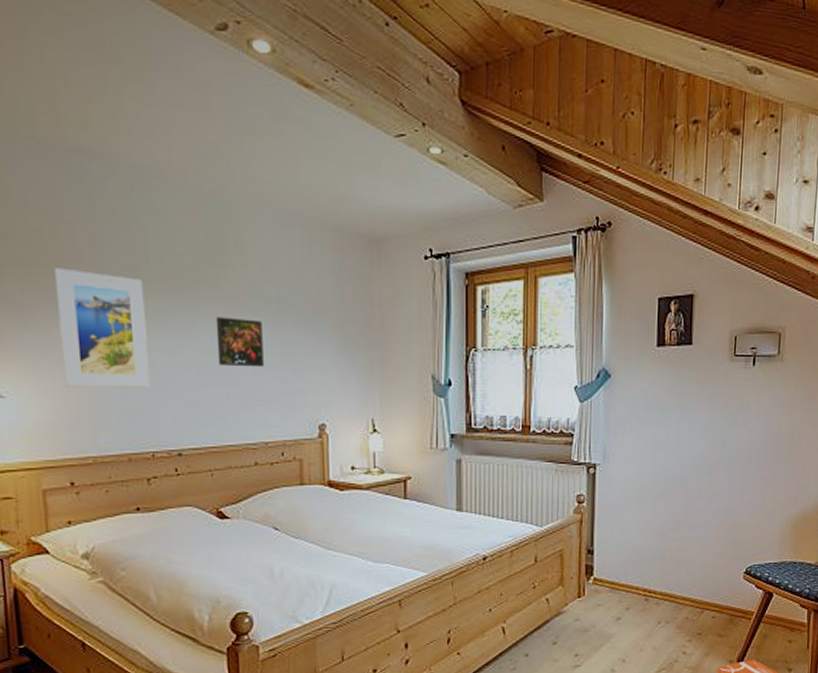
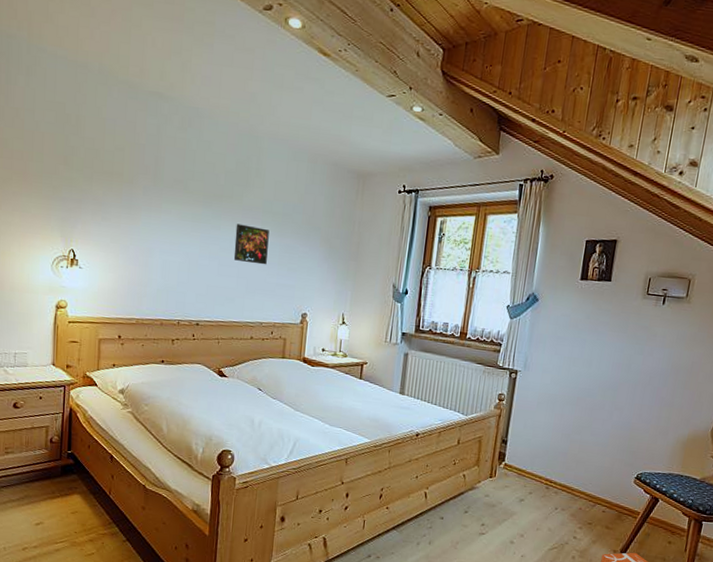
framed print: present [55,267,150,388] -> none [124,177,188,272]

